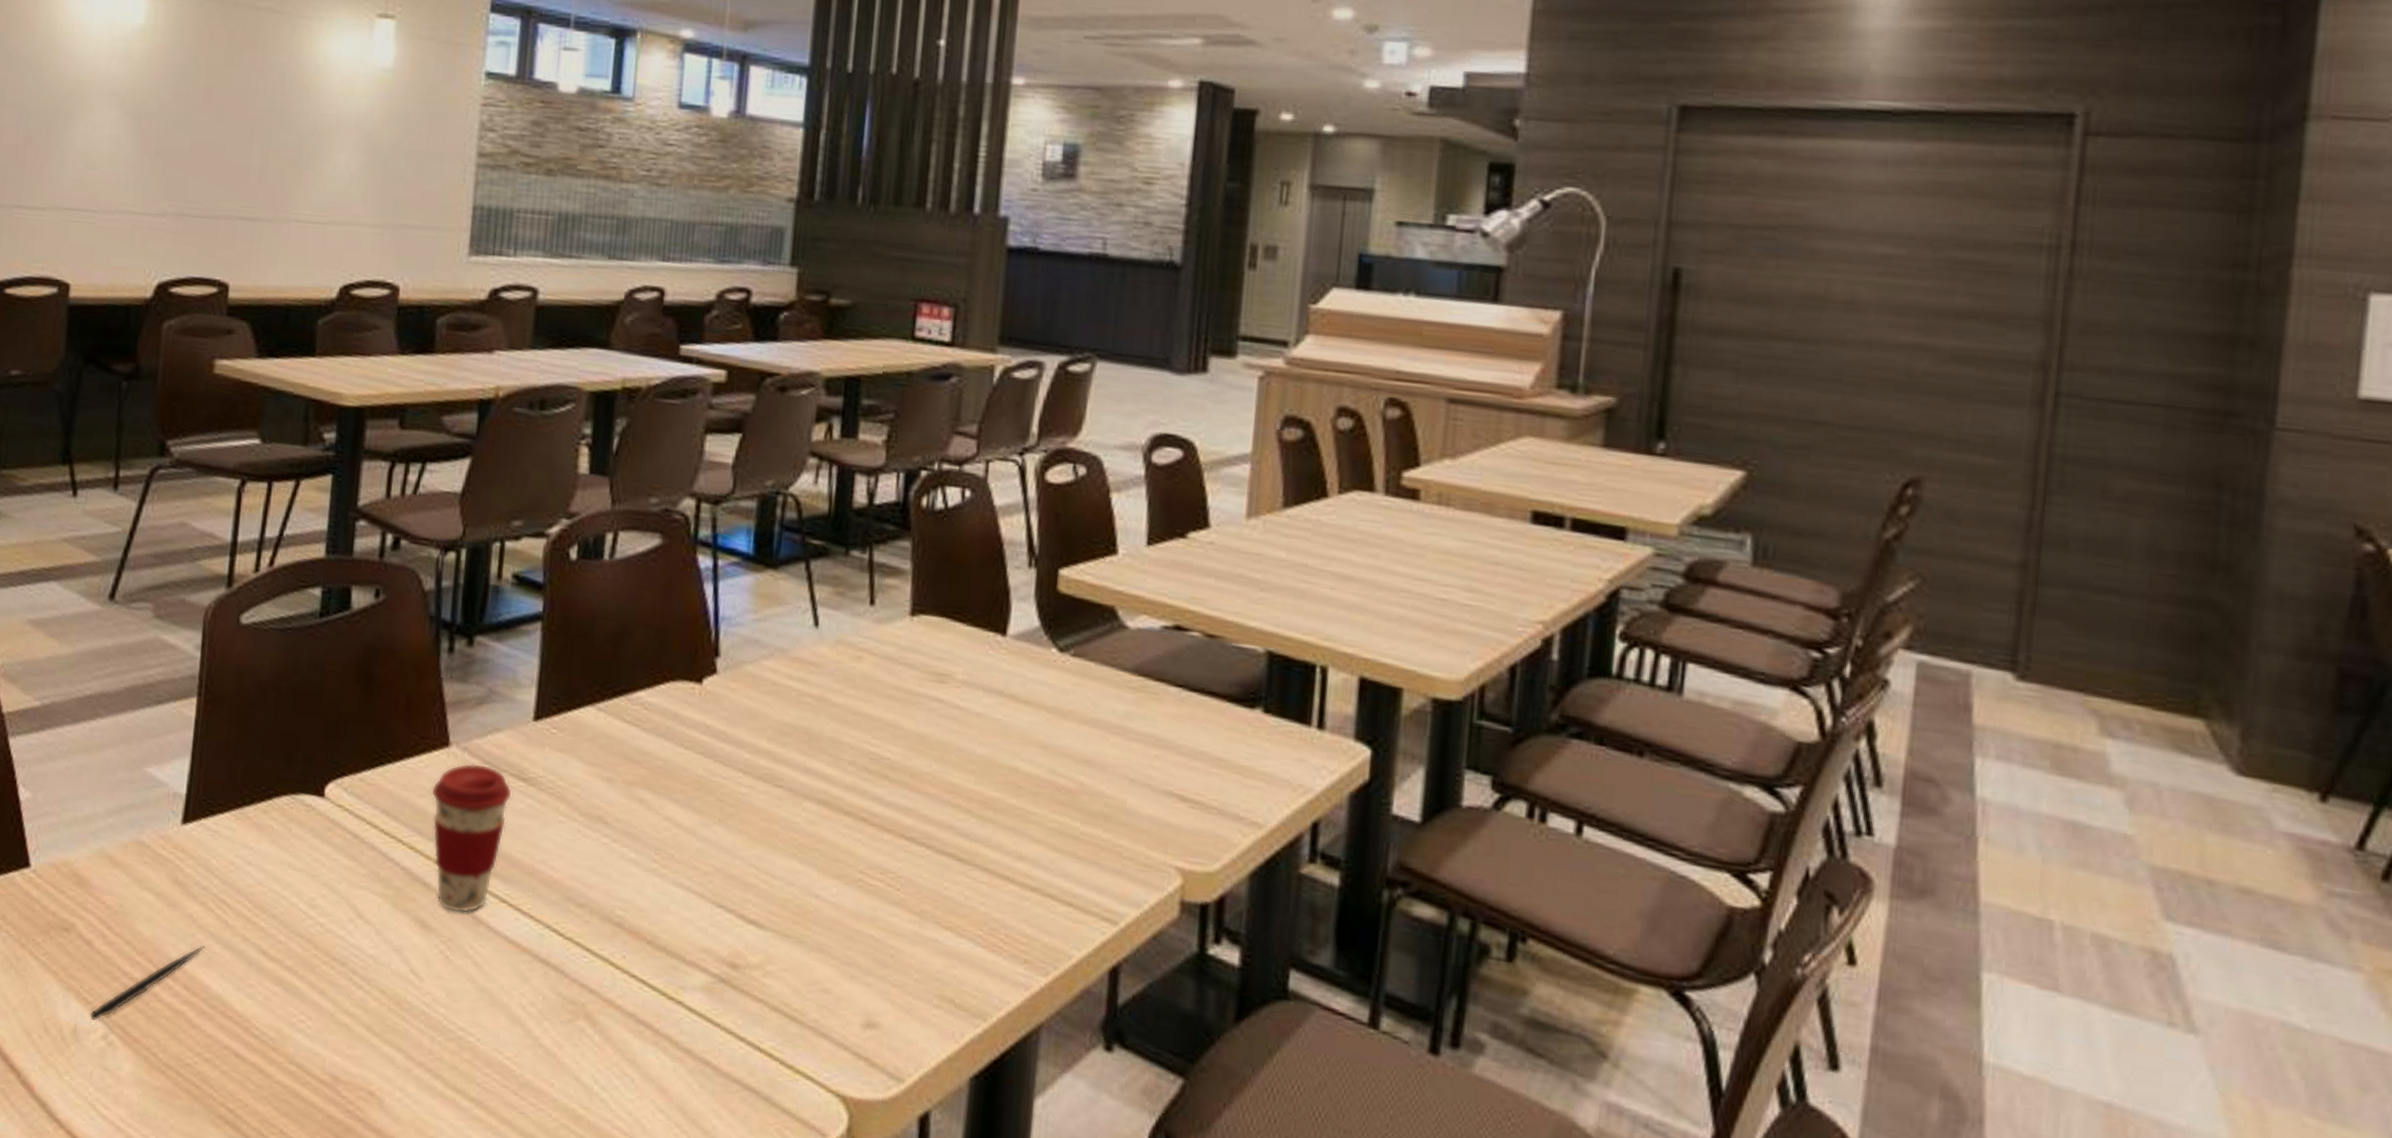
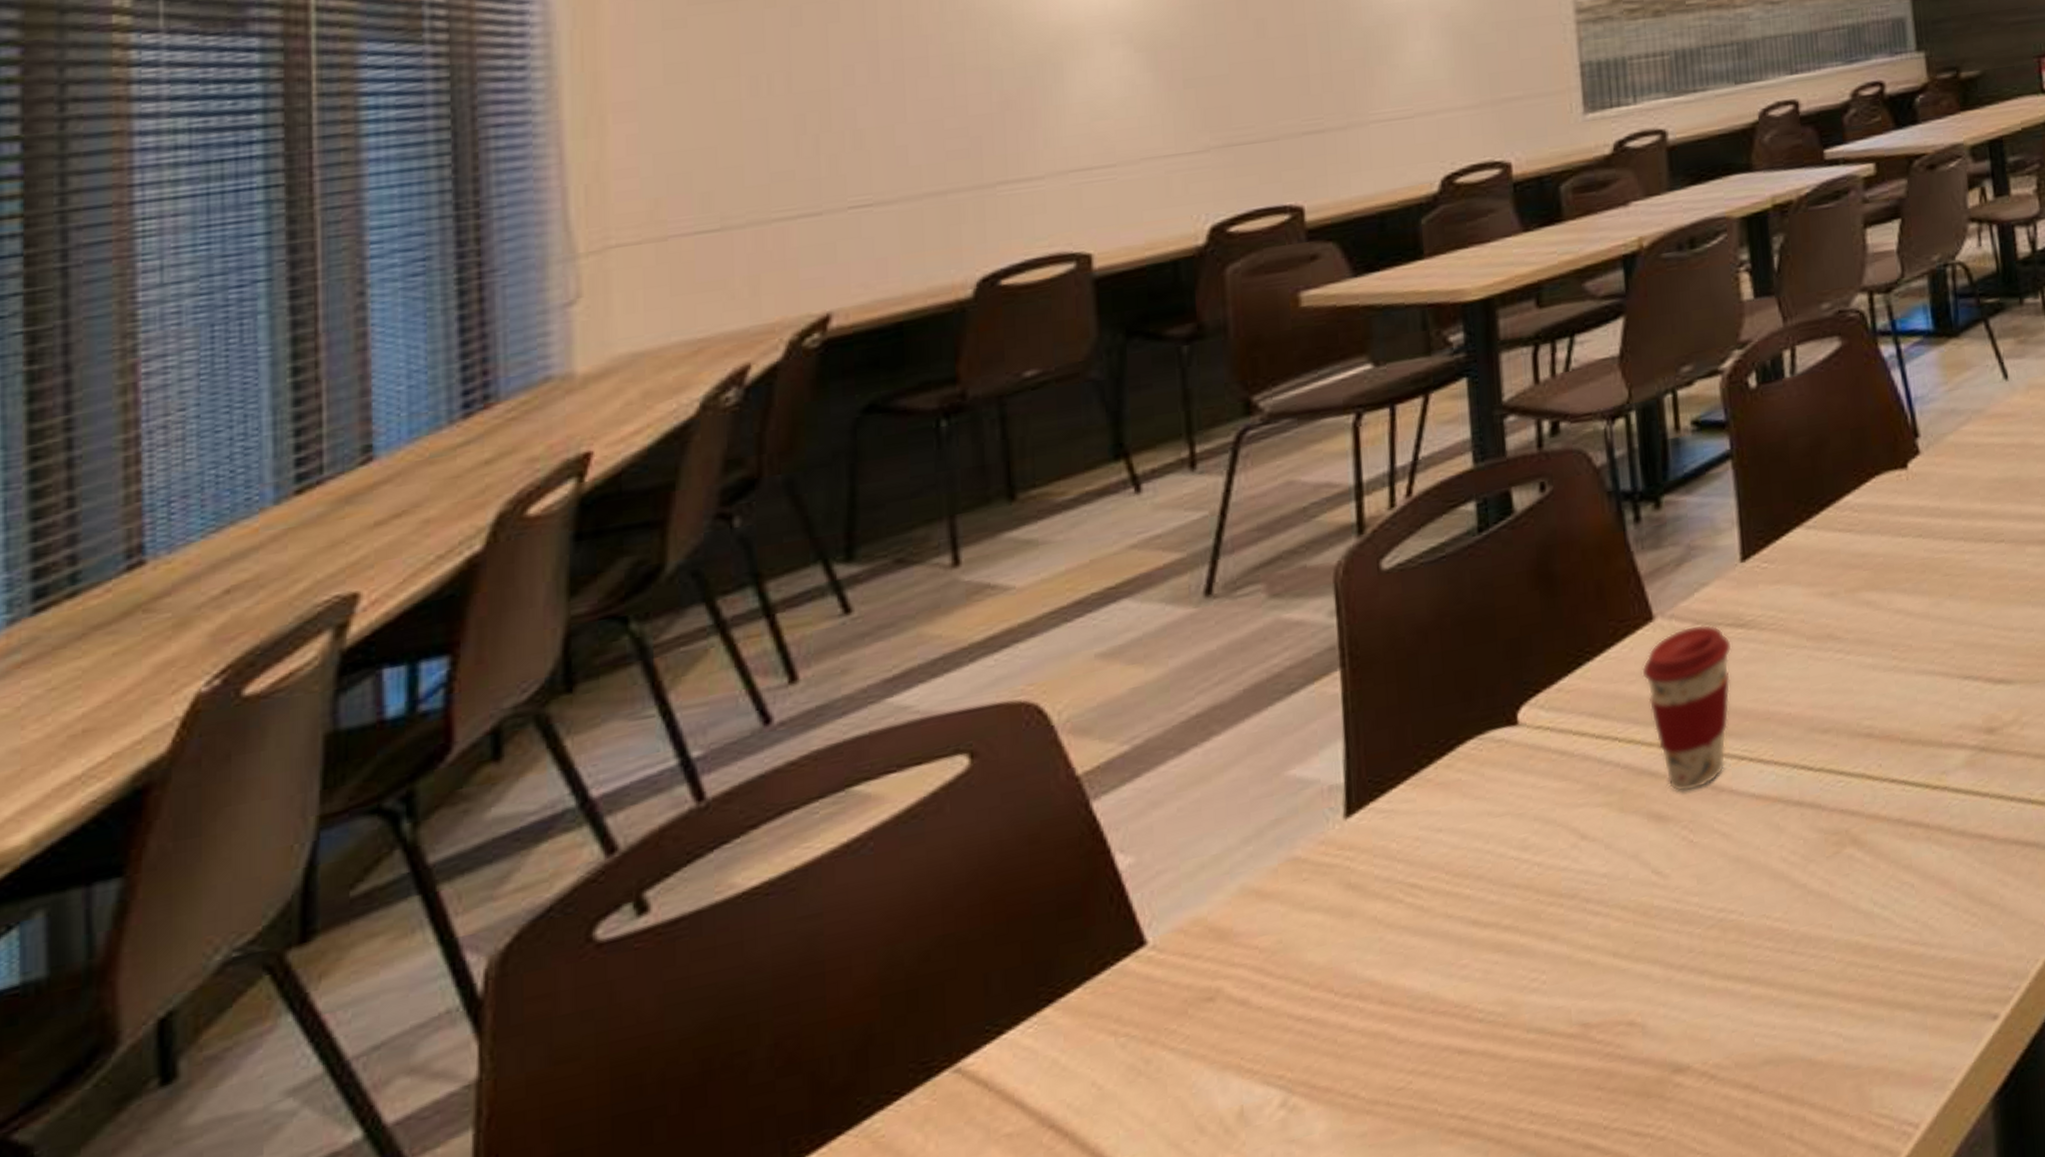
pen: present [90,945,205,1022] -> none [1259,945,1399,1093]

